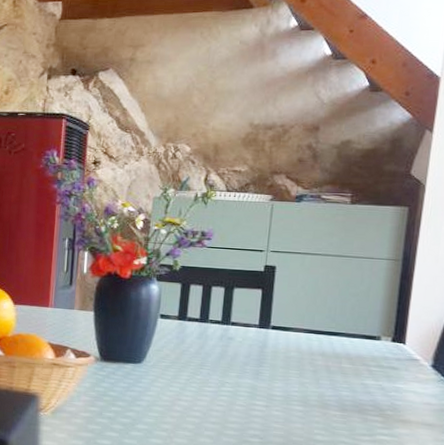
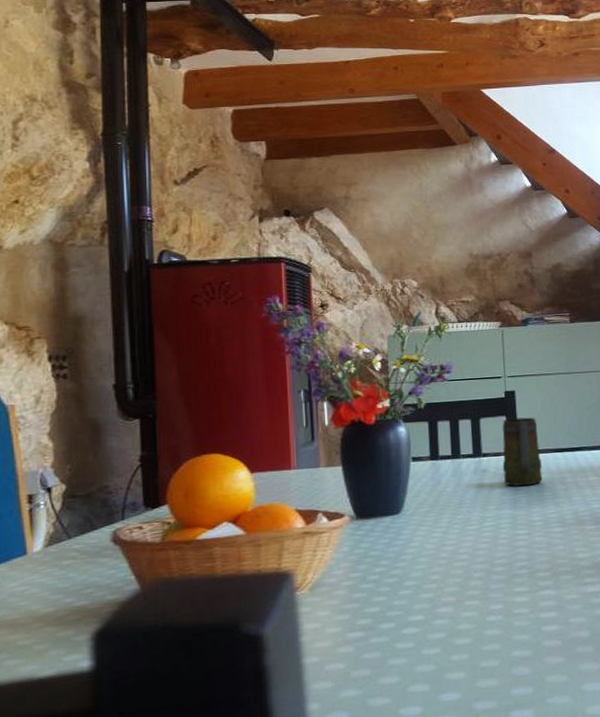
mug: none [249,292,295,361] -> present [502,417,543,487]

